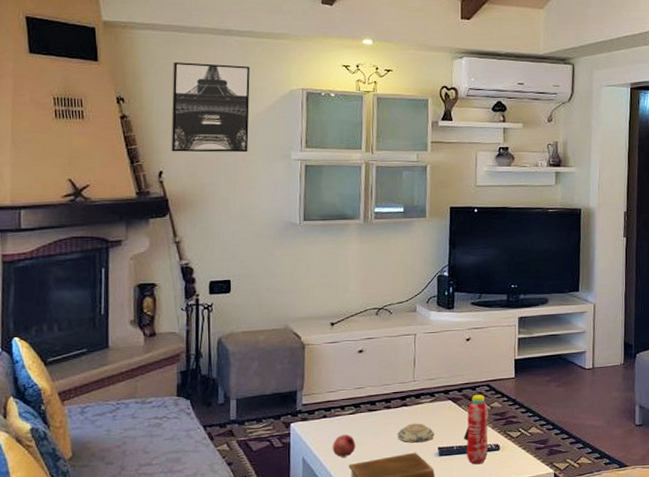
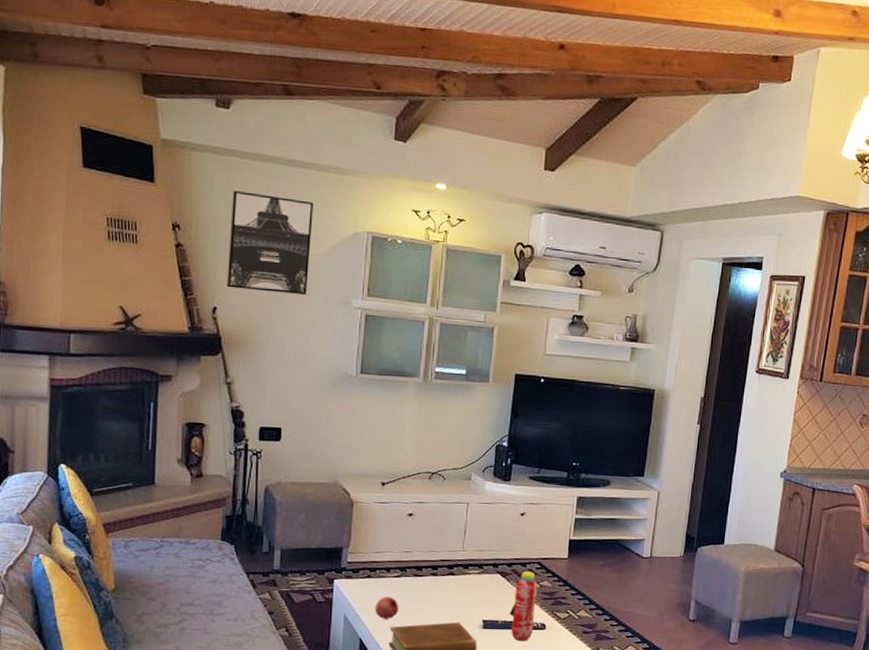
decorative bowl: present [397,423,434,443] -> none [442,593,480,613]

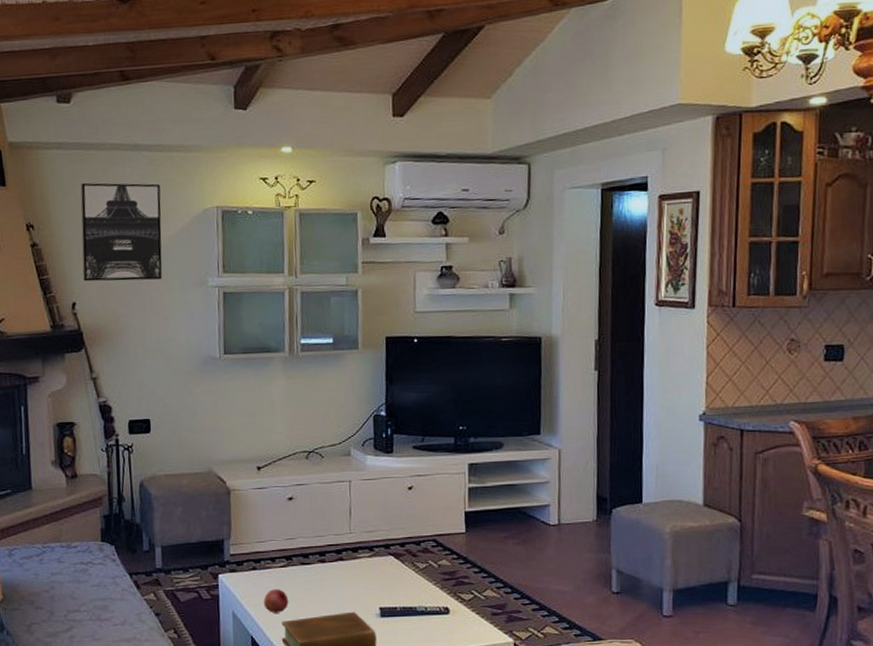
water bottle: present [509,571,538,641] -> none [407,551,437,629]

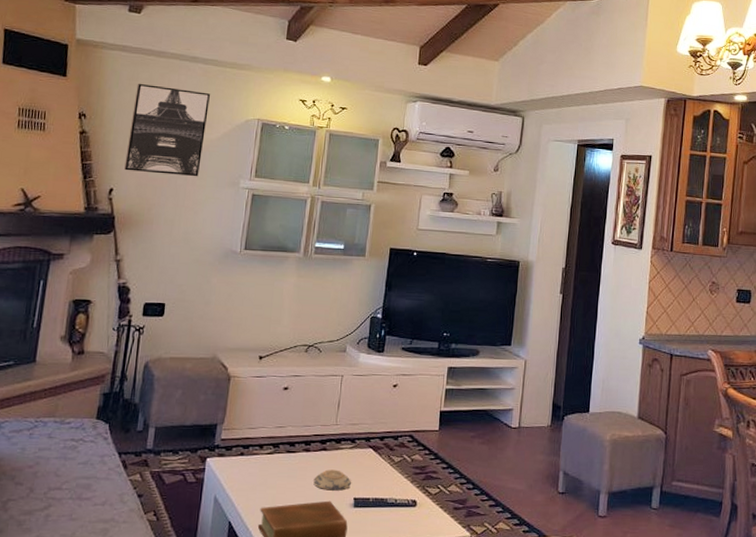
fruit: present [263,588,289,613] -> none [245,474,271,499]
decorative bowl: none [334,579,374,601] -> present [313,469,351,491]

